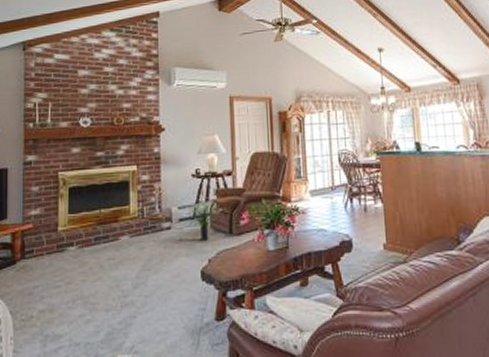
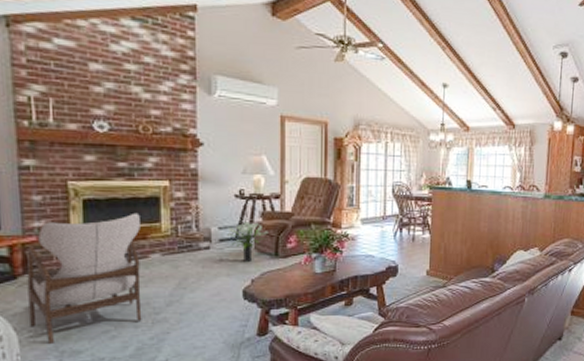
armchair: none [23,197,113,329] -> present [26,212,142,345]

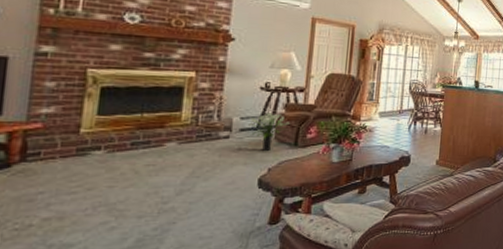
armchair: present [26,212,142,345] -> none [17,101,160,238]

